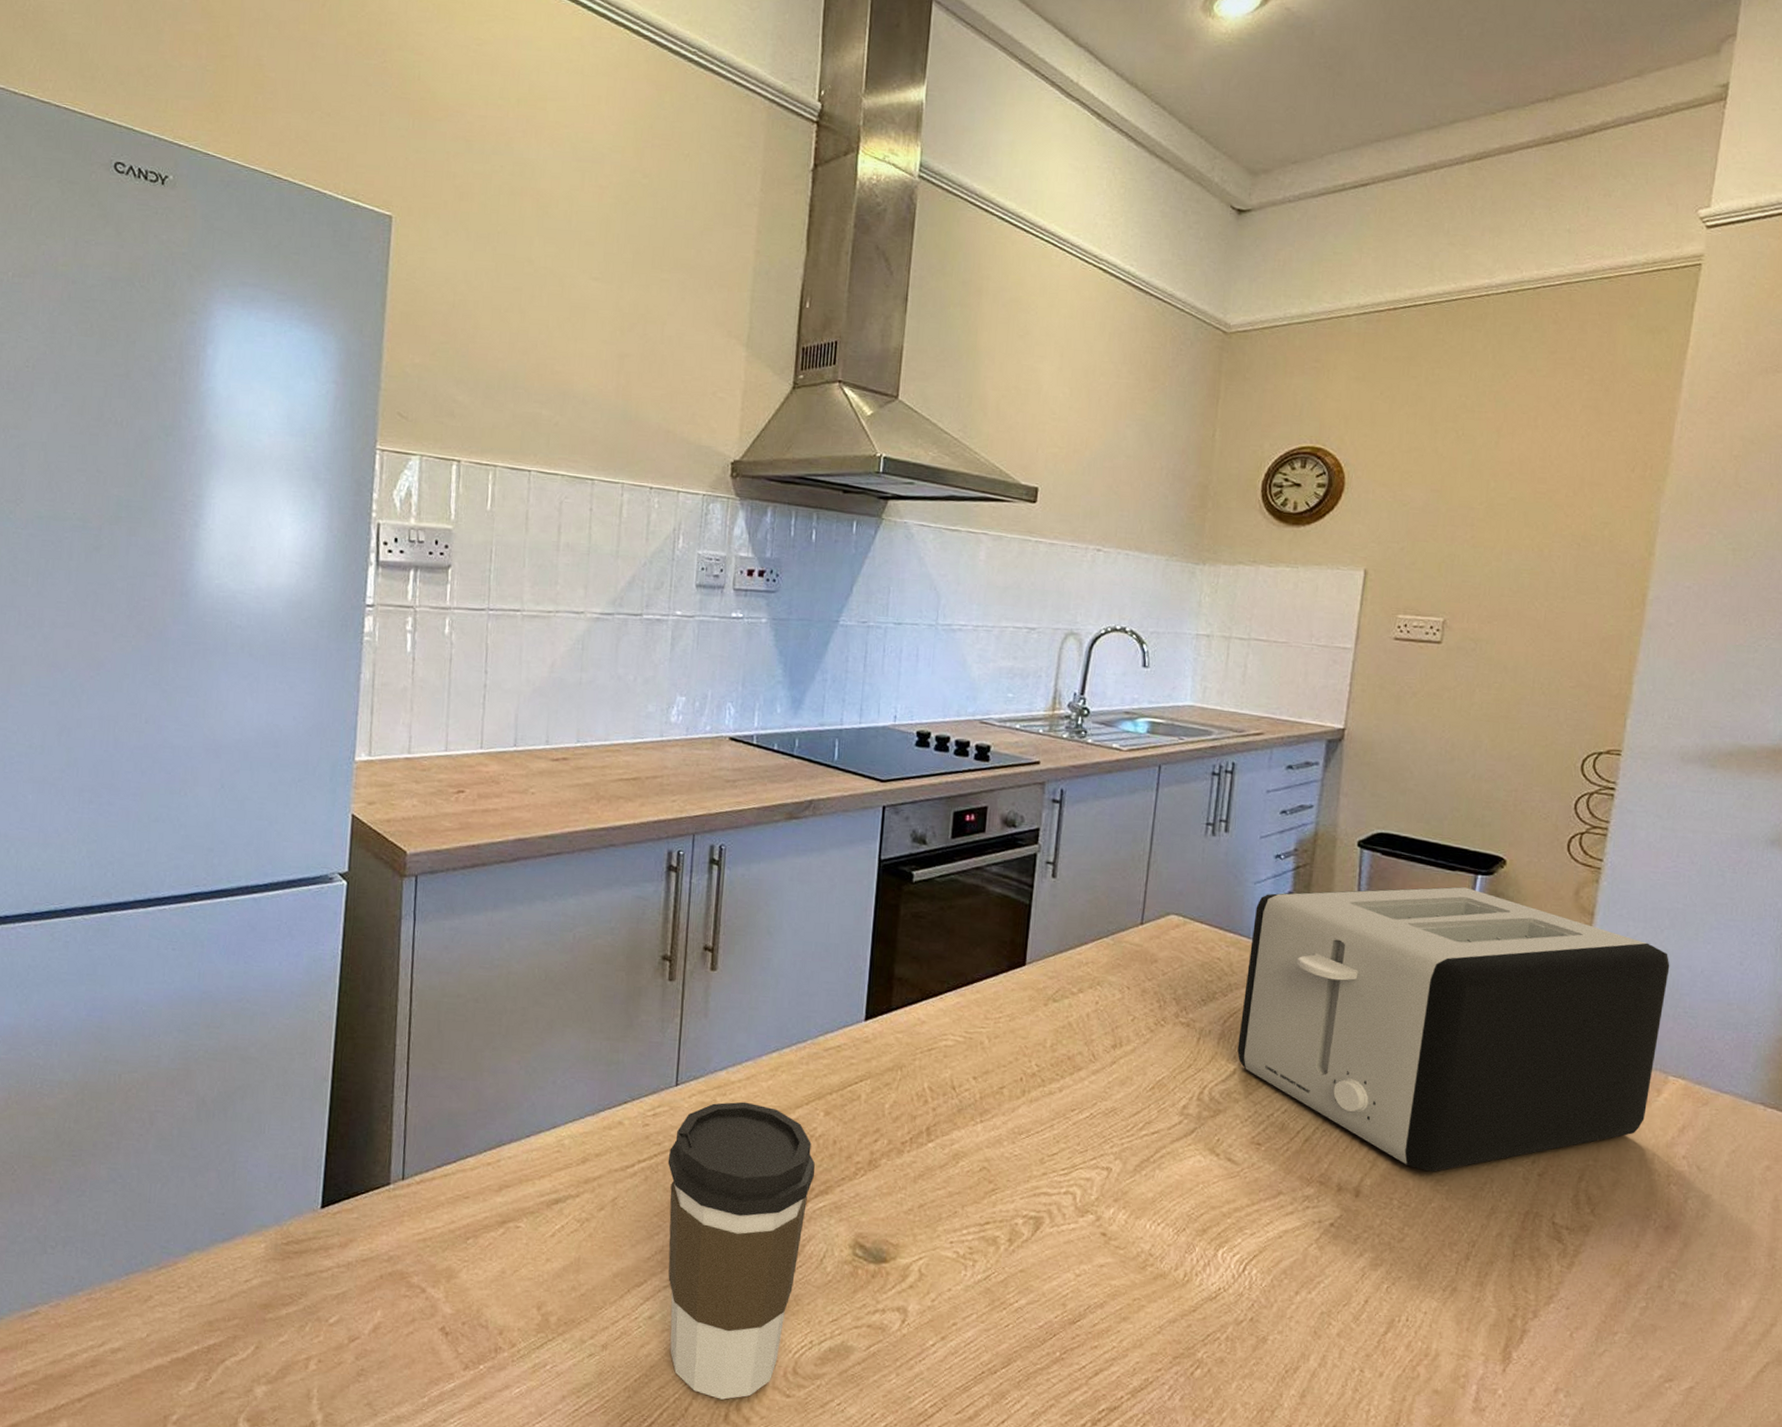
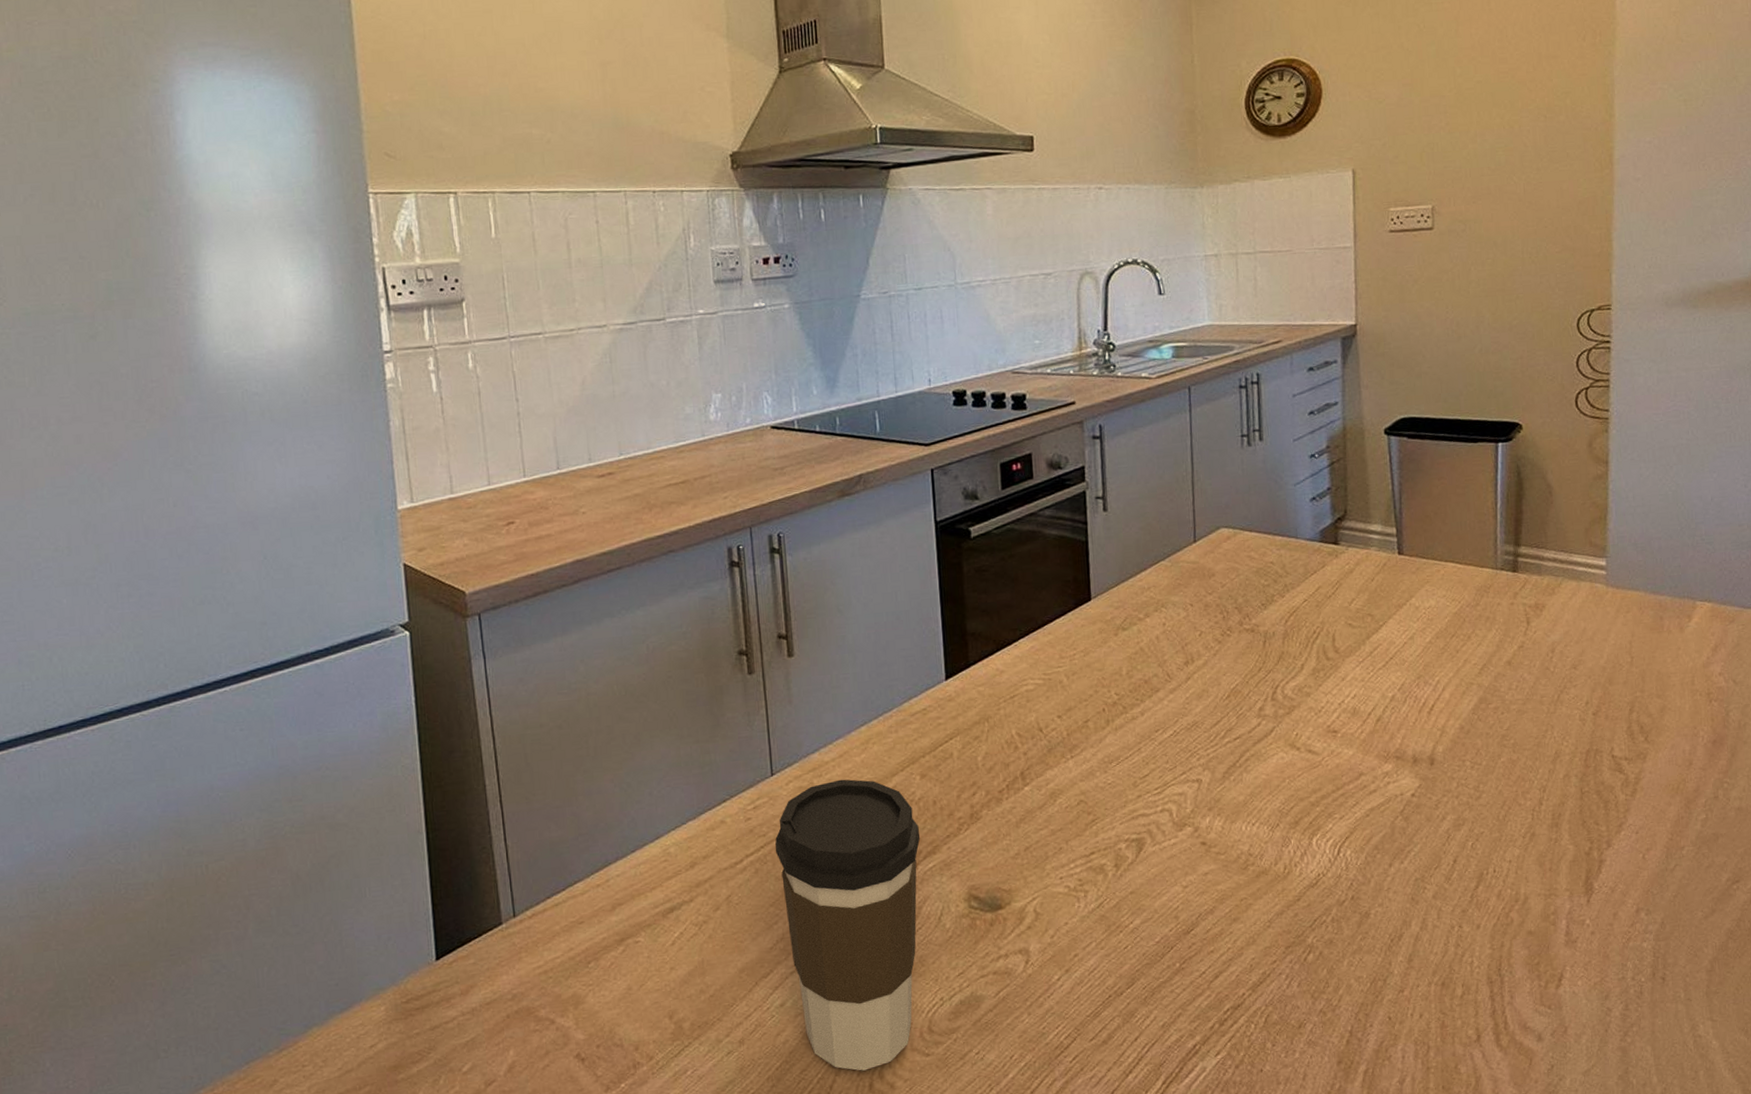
toaster: present [1237,887,1670,1172] -> none [1299,456,1683,729]

